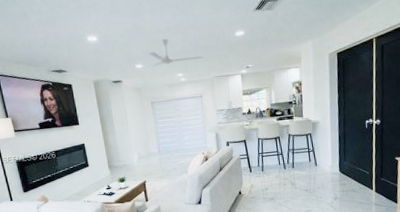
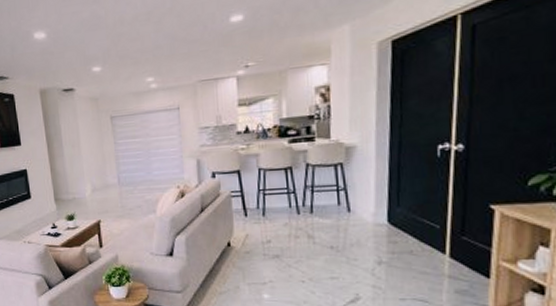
ceiling fan: present [145,38,203,69] -> none [105,30,183,72]

